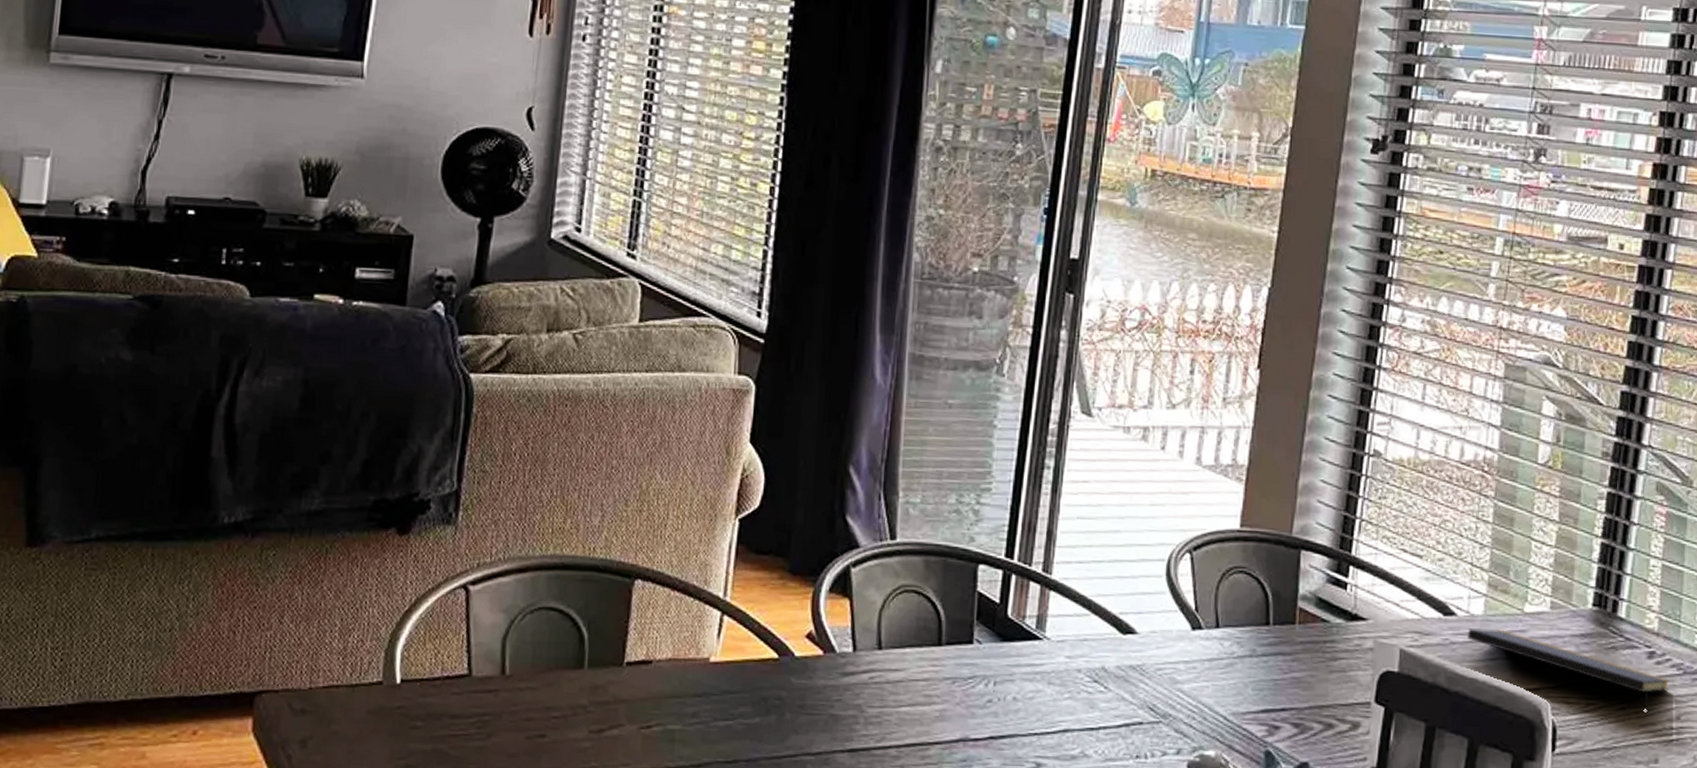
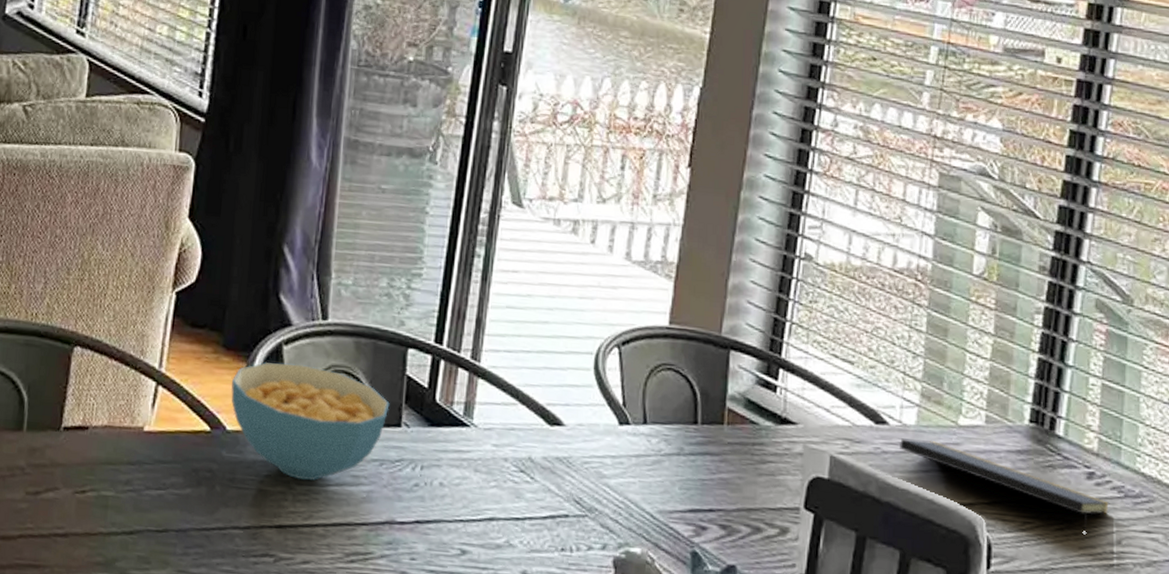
cereal bowl: none [798,585,961,703] -> present [230,361,390,480]

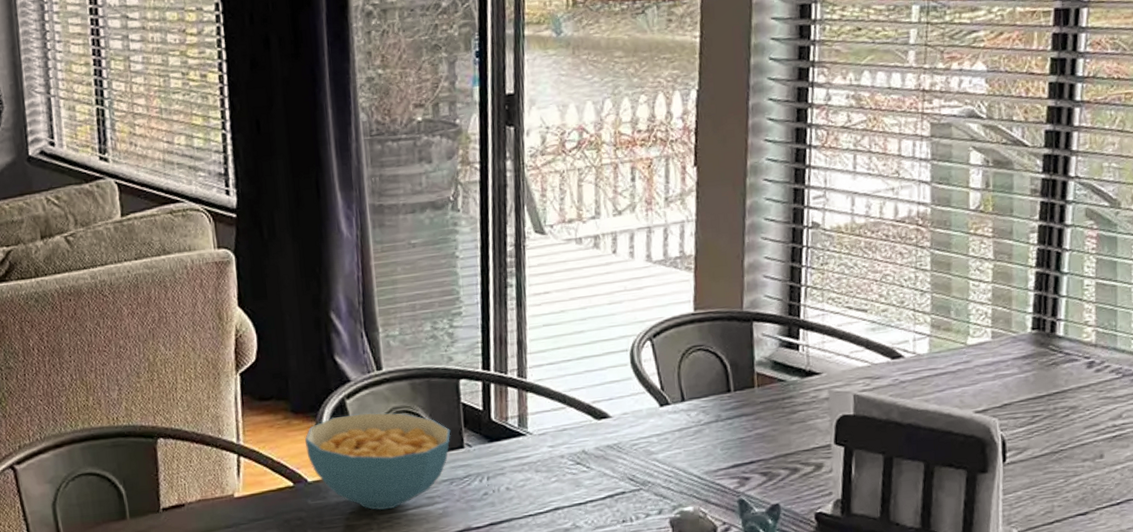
notepad: present [900,438,1110,539] -> none [915,363,1110,419]

